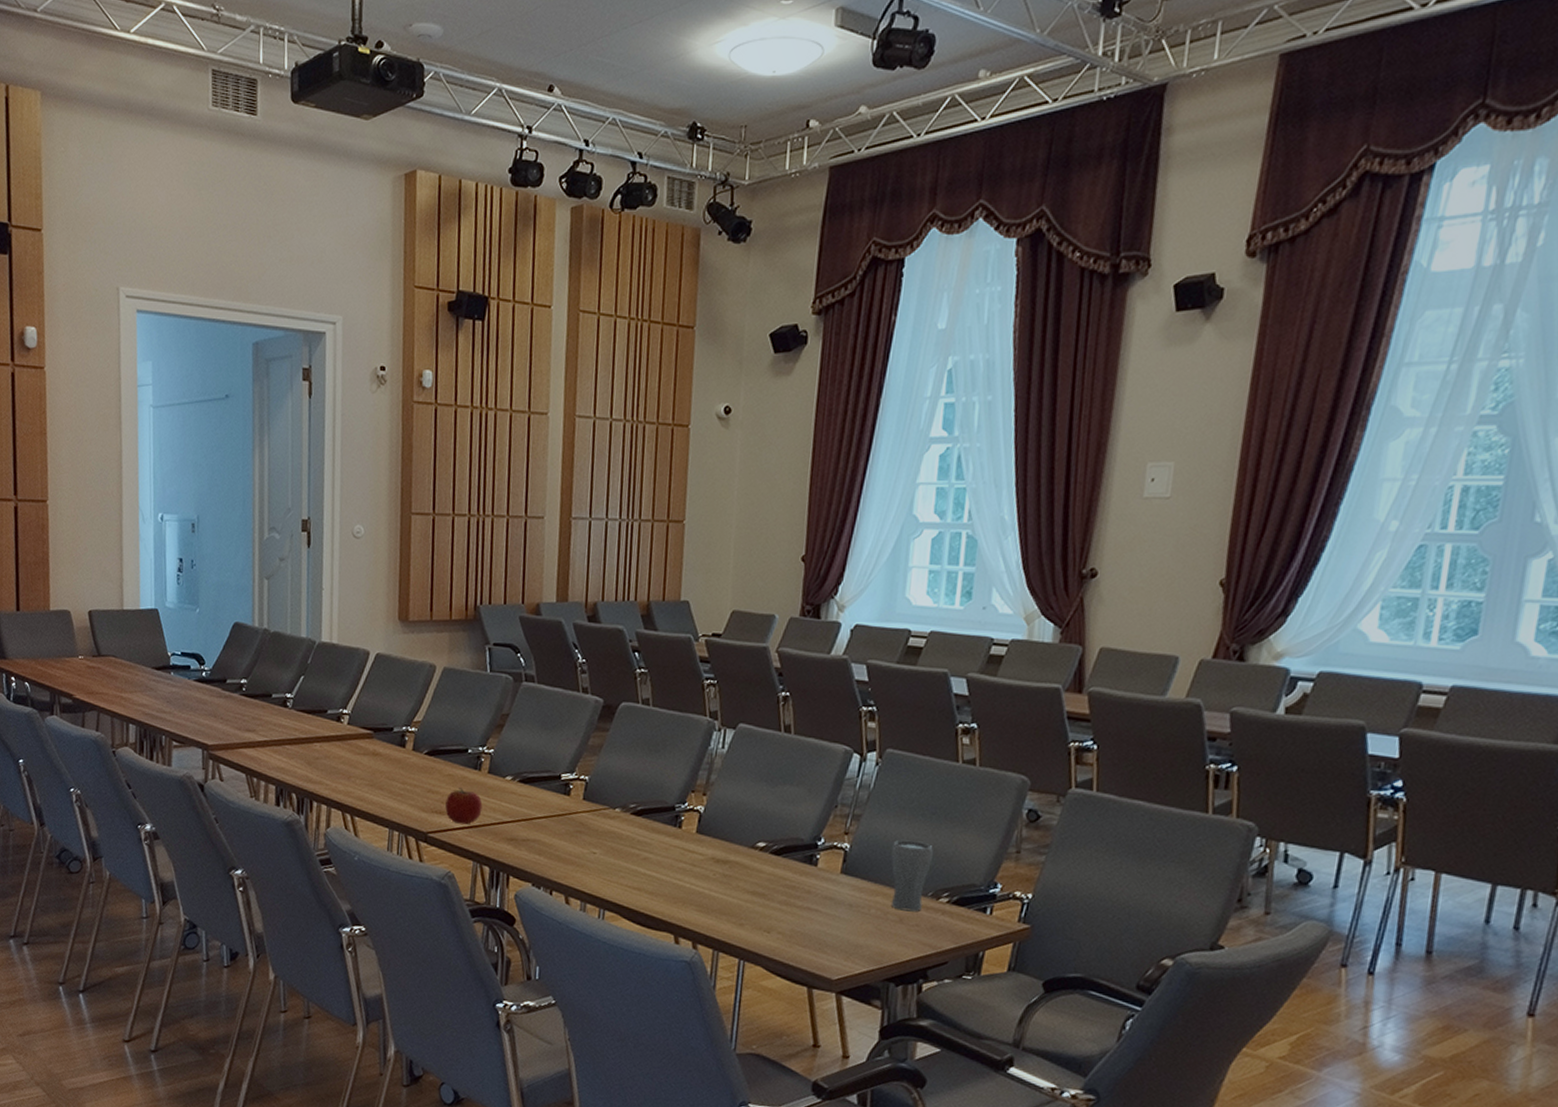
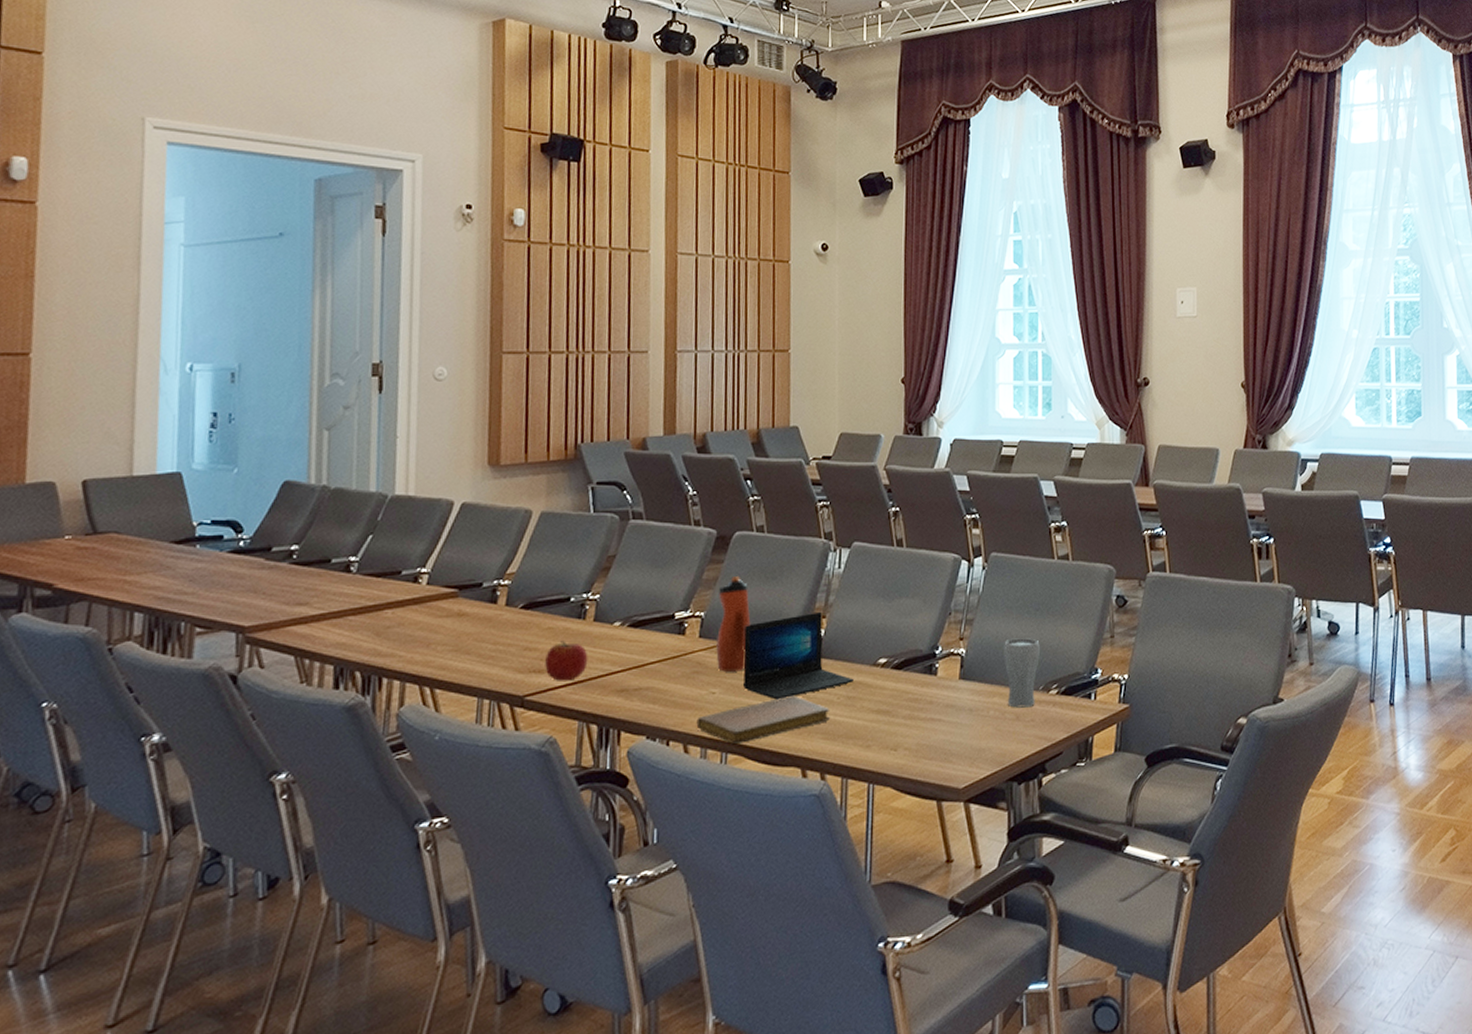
notebook: none [577,865,705,904] -> present [696,695,830,745]
water bottle: none [598,745,633,836] -> present [716,577,751,672]
laptop: none [621,788,731,868] -> present [742,611,854,700]

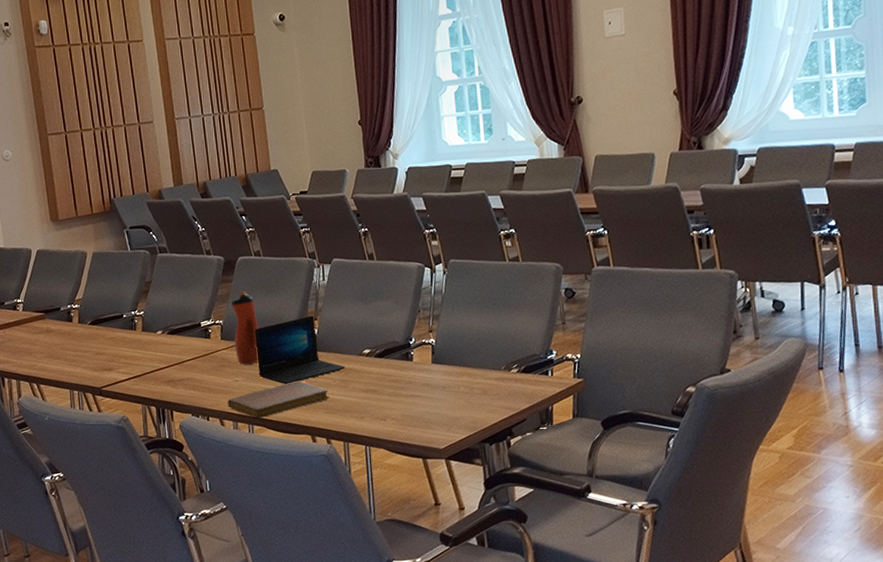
apple: present [545,641,588,681] -> none [112,347,142,376]
drinking glass: present [1004,638,1040,708] -> none [467,328,500,385]

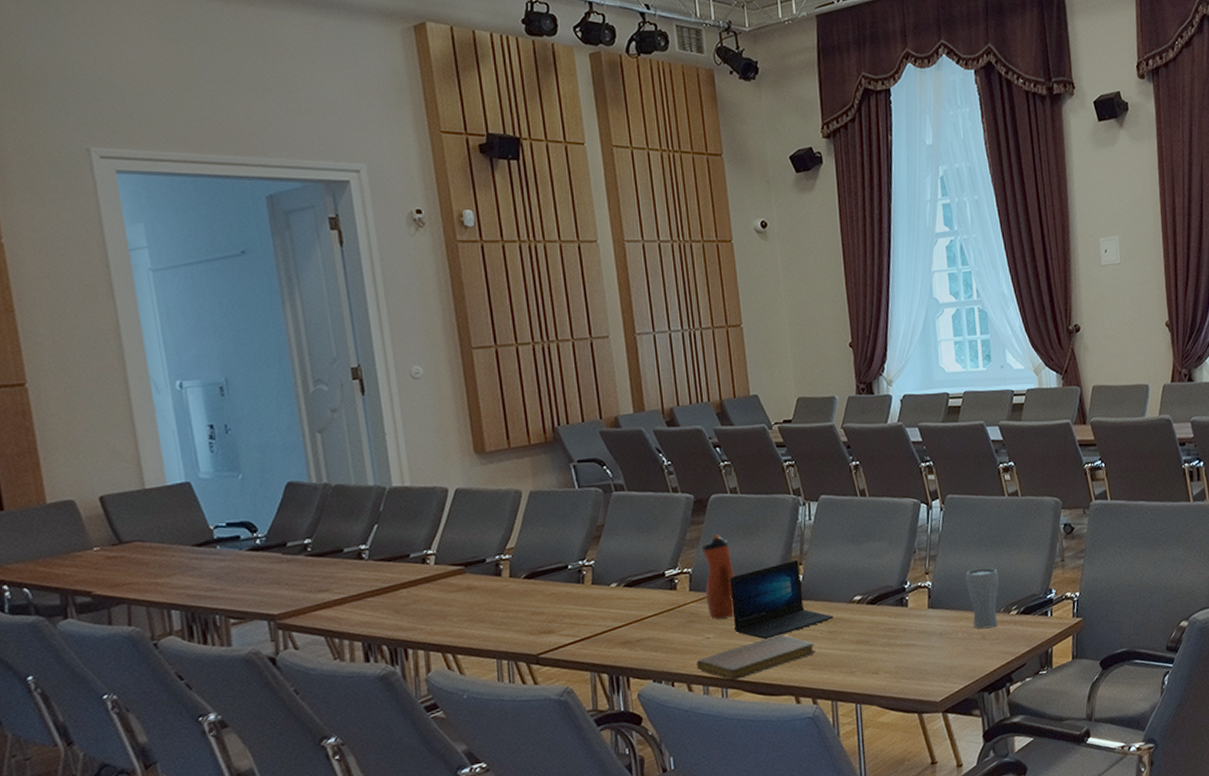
drinking glass: none [467,328,500,385] -> present [966,567,999,629]

